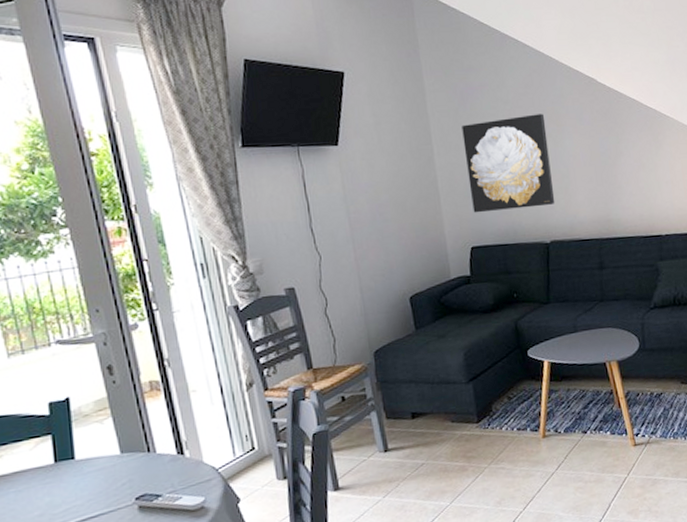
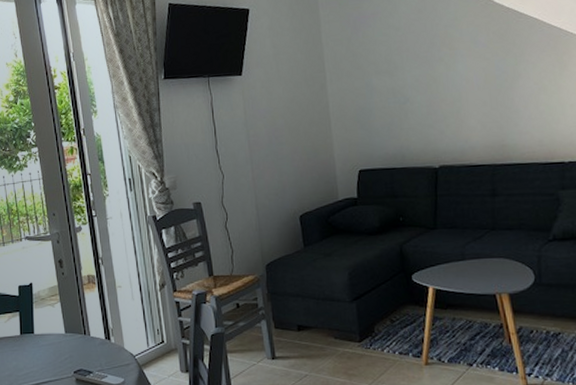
wall art: present [462,114,555,213] -> none [354,38,446,137]

